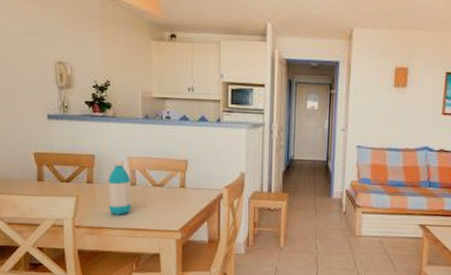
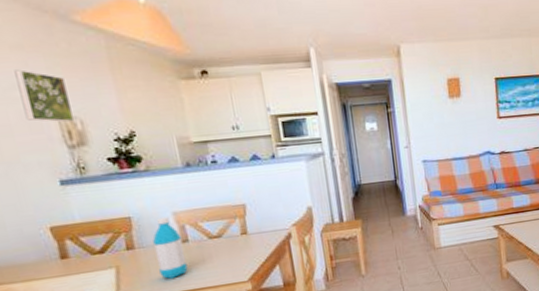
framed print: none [30,18,67,67] -> present [14,69,75,123]

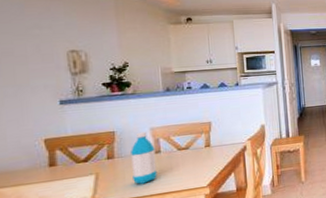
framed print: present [14,69,75,123] -> none [38,13,81,55]

